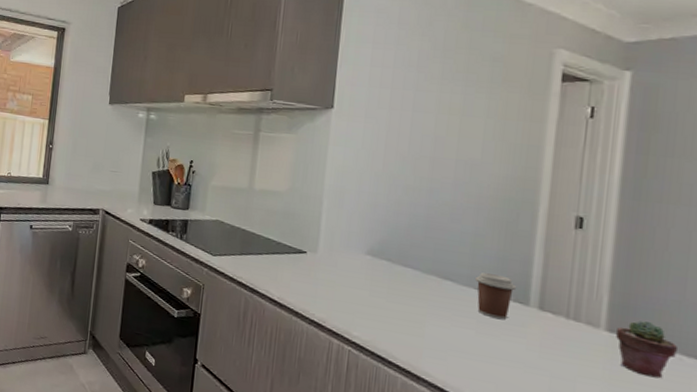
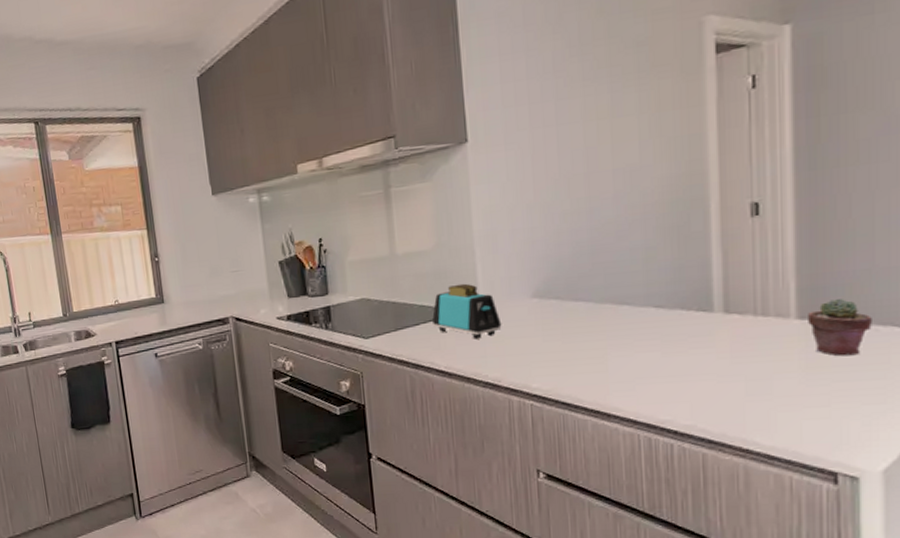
toaster: none [273,227,335,280] -> present [431,283,502,339]
coffee cup: present [474,272,517,320] -> none [652,285,698,334]

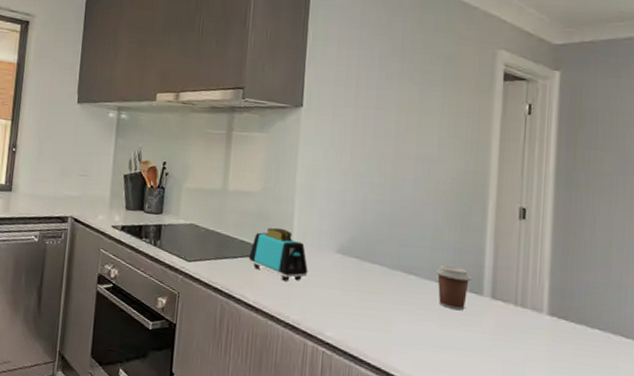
coffee cup: none [652,285,698,334] -> present [435,264,472,311]
potted succulent: present [808,299,874,356] -> none [556,304,607,357]

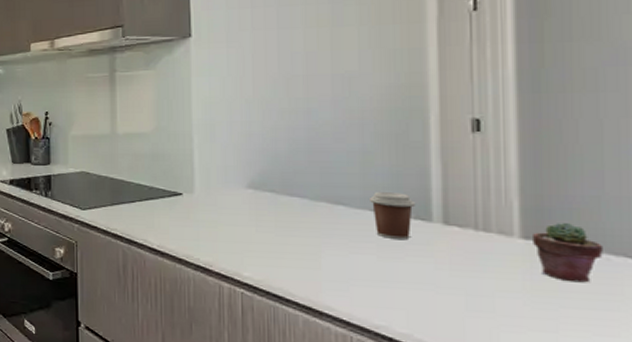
toaster: present [248,227,308,281] -> none [147,167,216,222]
potted succulent: none [556,304,607,357] -> present [533,223,604,283]

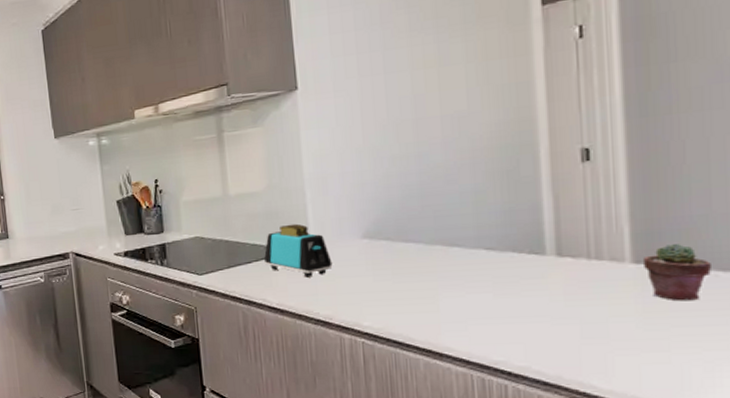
toaster: none [147,167,216,222] -> present [263,223,333,278]
coffee cup: present [368,191,416,241] -> none [482,228,530,276]

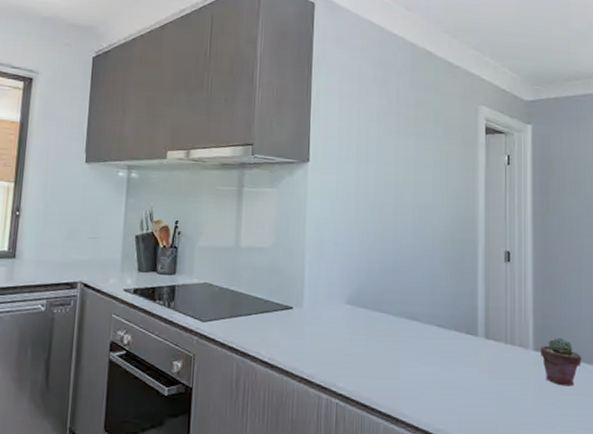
toaster: present [263,223,333,278] -> none [262,282,320,335]

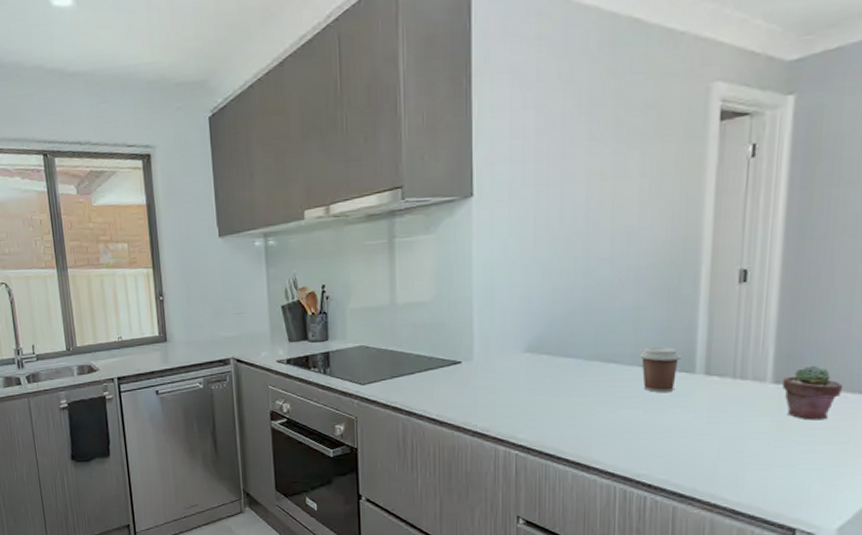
coffee cup: none [435,309,468,352] -> present [638,346,682,393]

